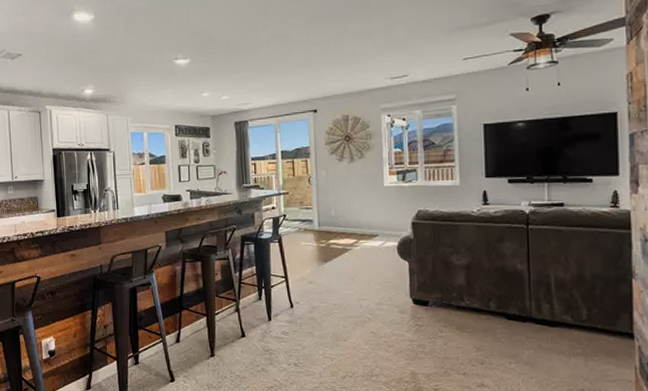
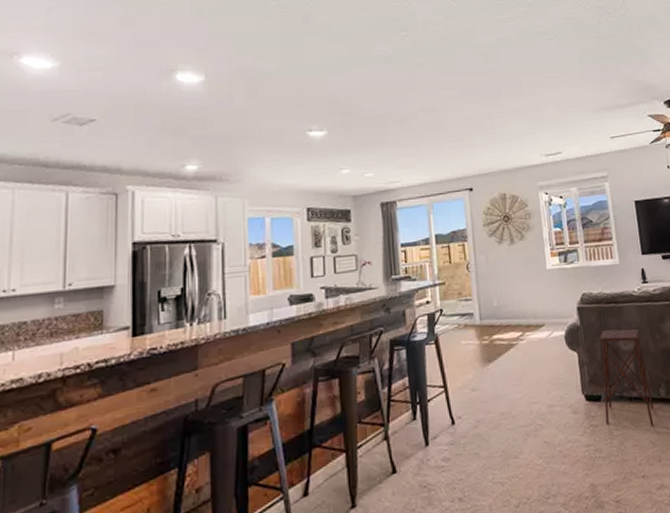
side table: none [431,245,482,333] -> present [600,329,655,426]

